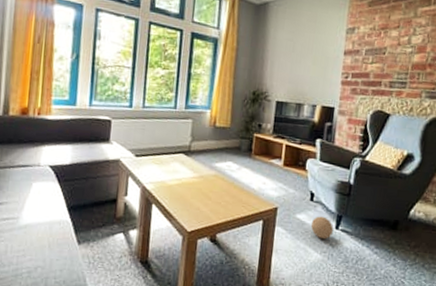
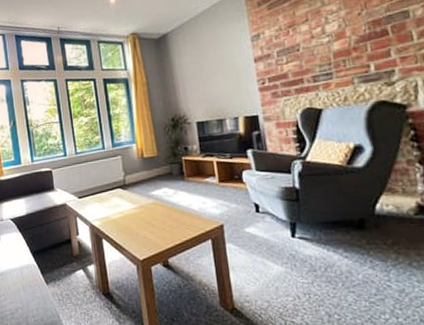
decorative ball: present [311,216,333,239] -> none [263,226,290,250]

